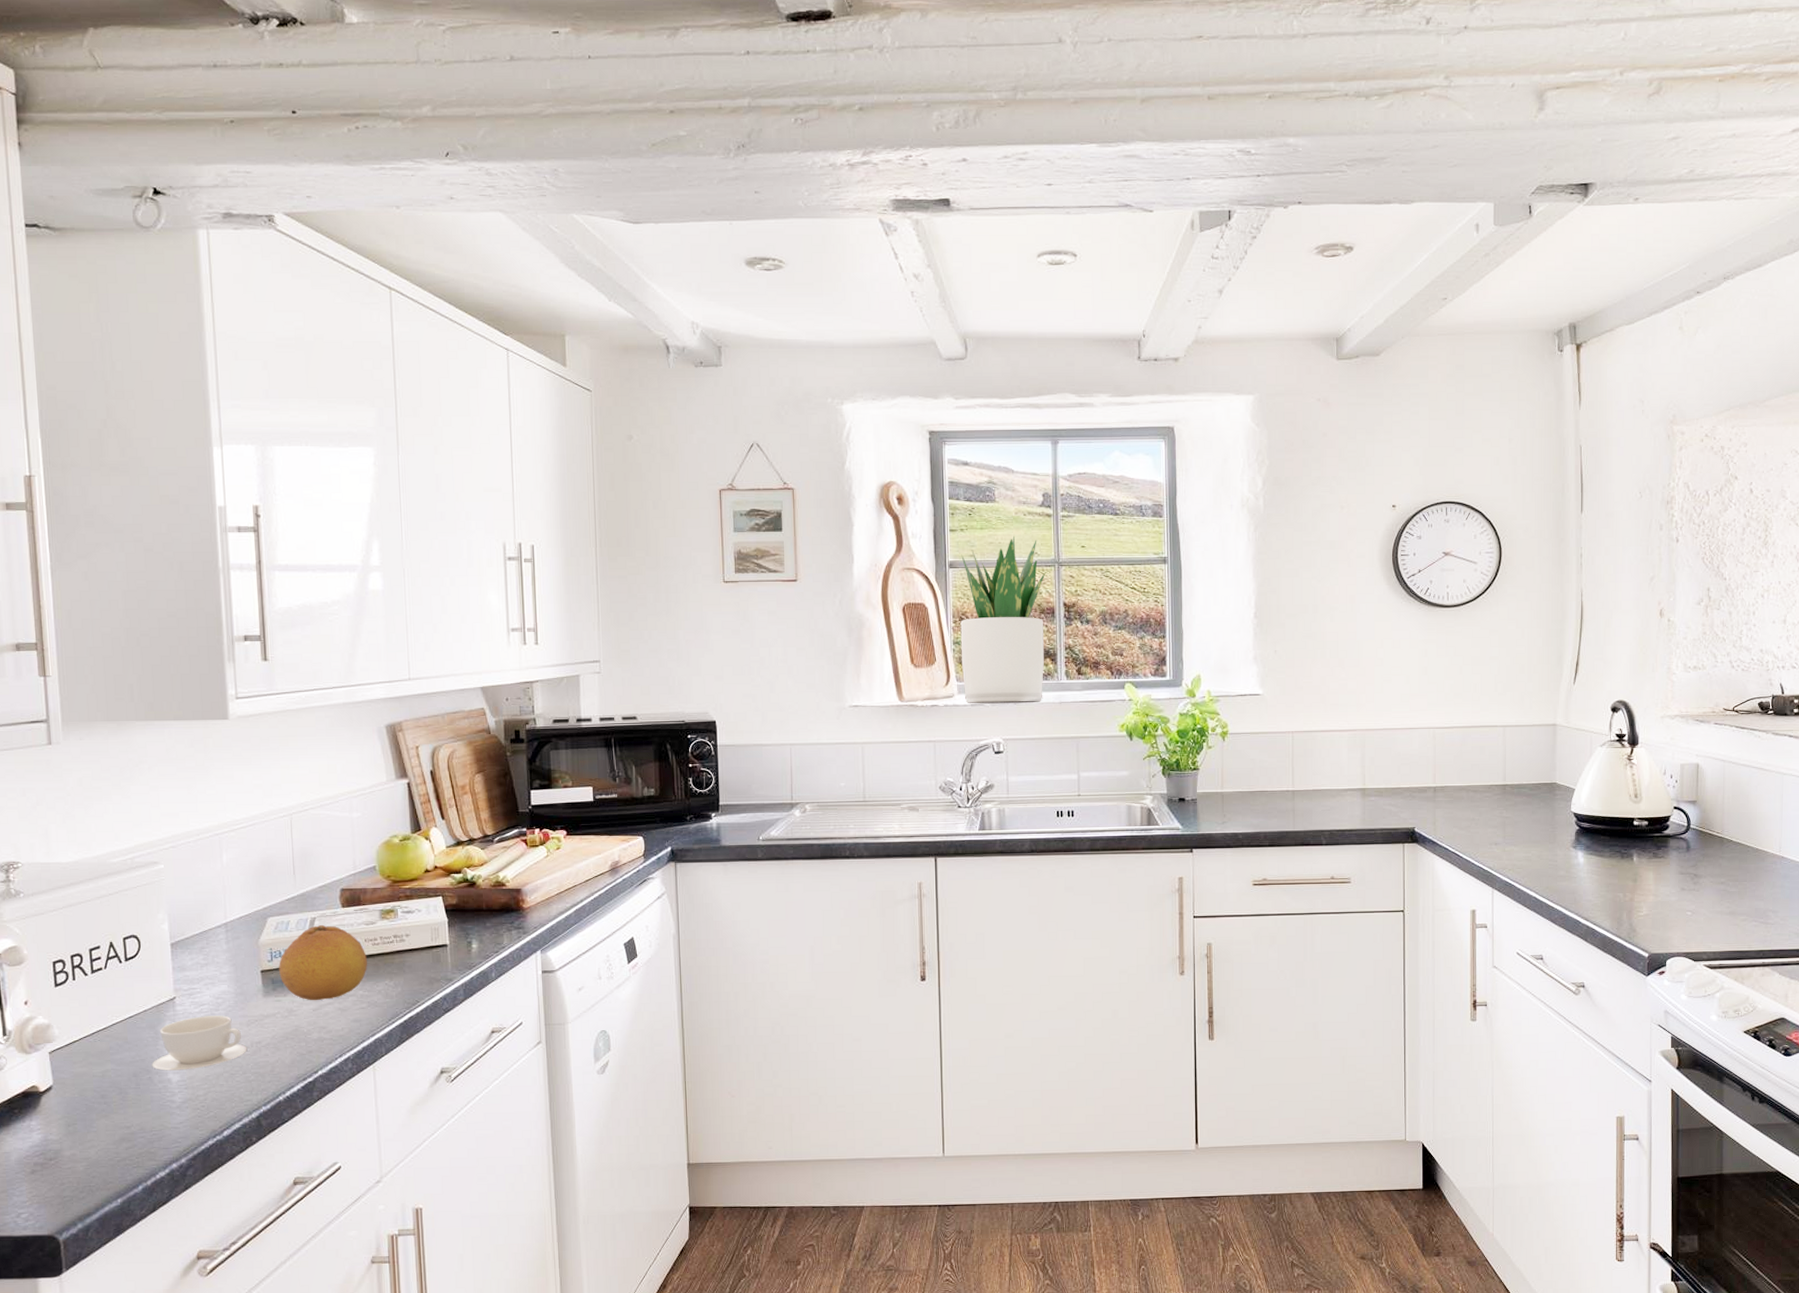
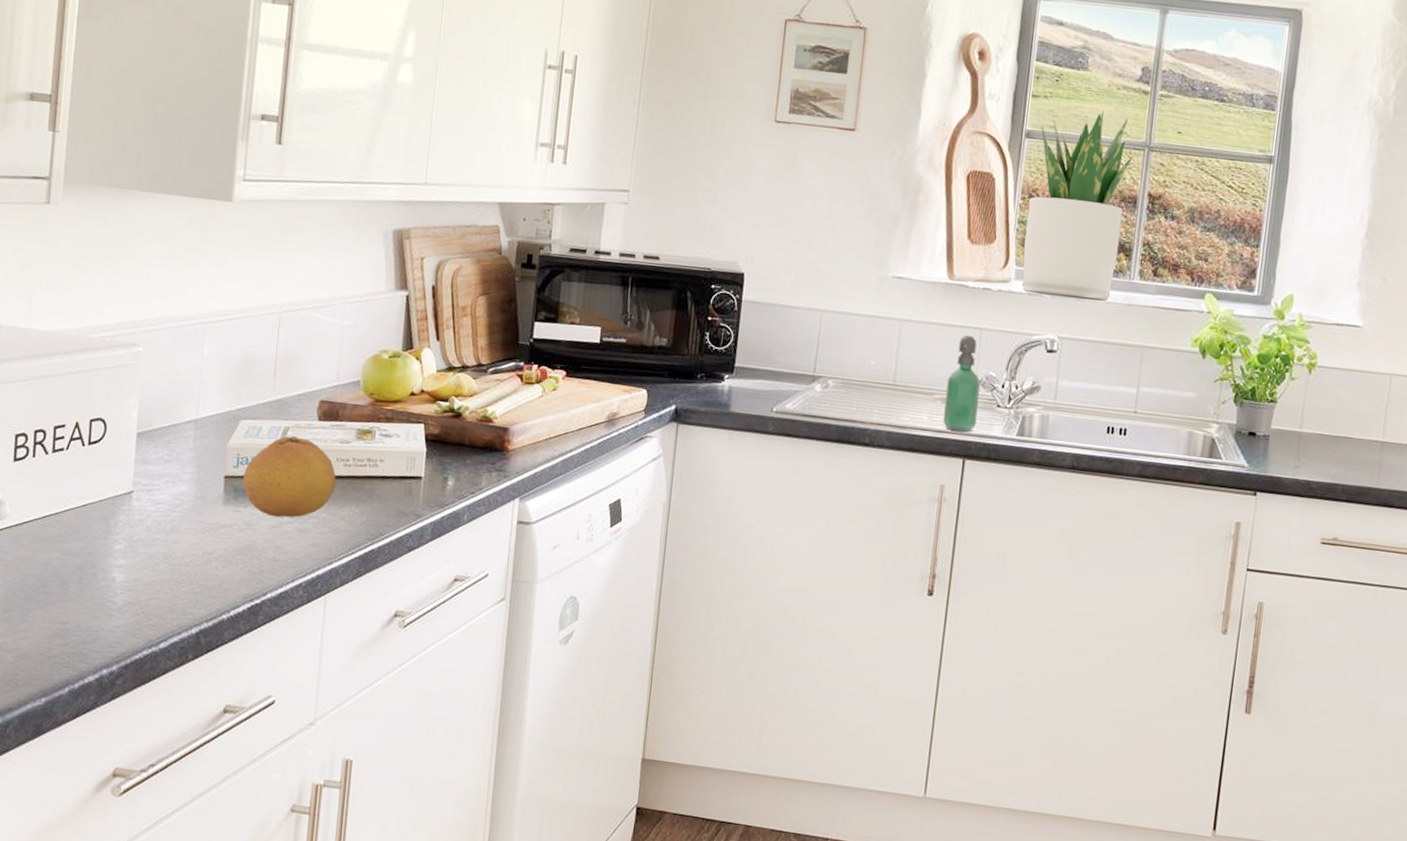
teacup: present [152,1015,248,1071] -> none [98,515,198,572]
soap dispenser: none [911,748,942,834] -> present [943,334,981,432]

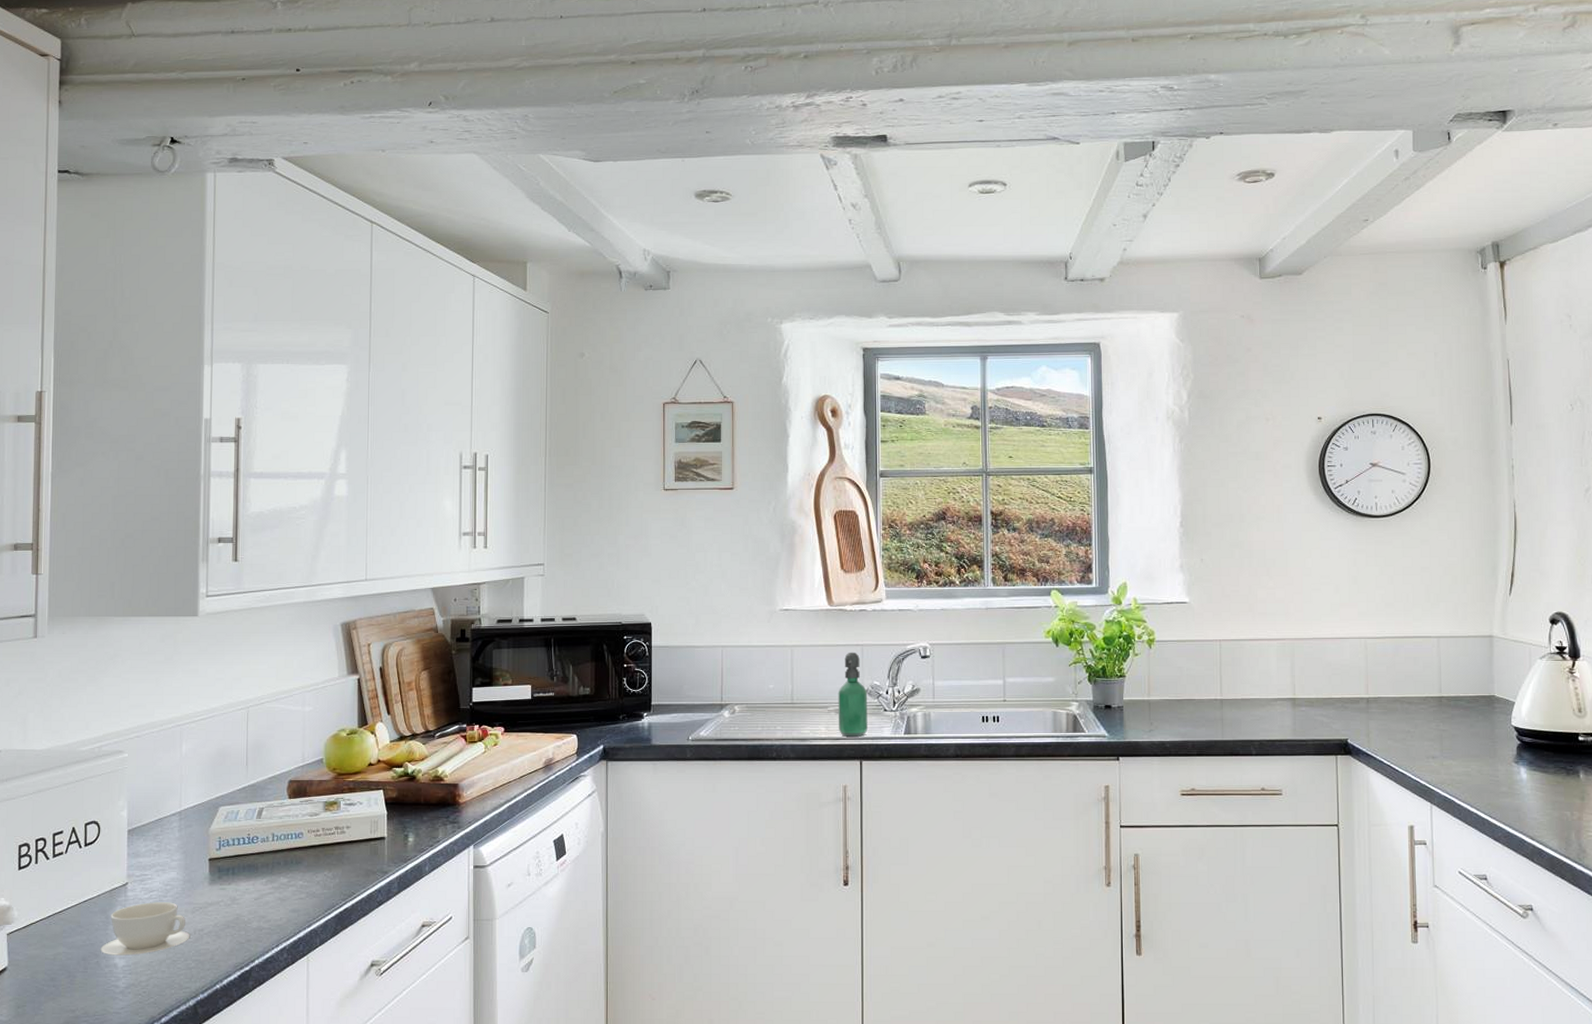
teacup: none [98,515,198,572] -> present [100,902,190,956]
fruit: present [243,435,337,518] -> none [226,814,309,890]
planter: present [1022,111,1133,302] -> none [890,447,974,609]

